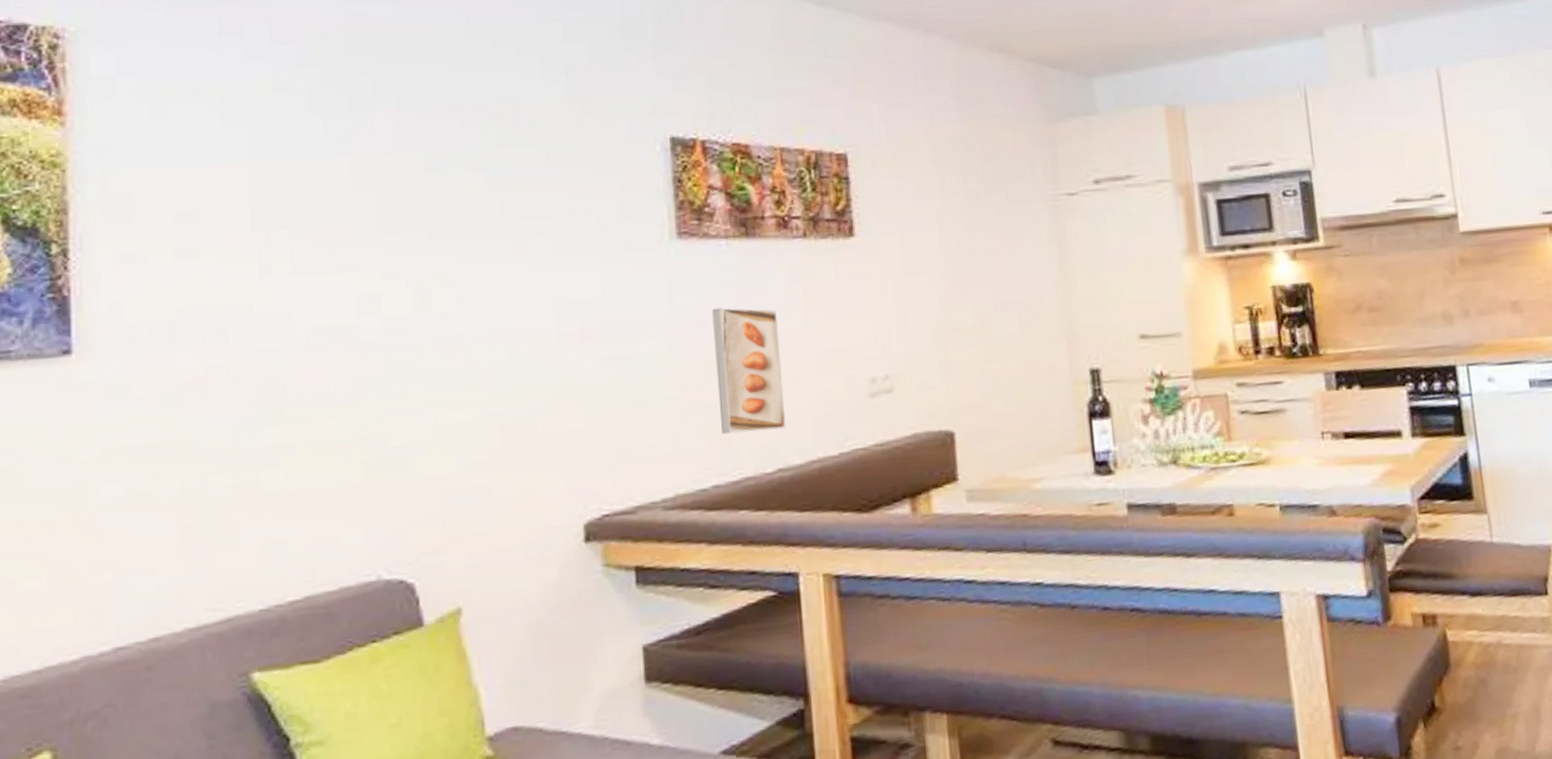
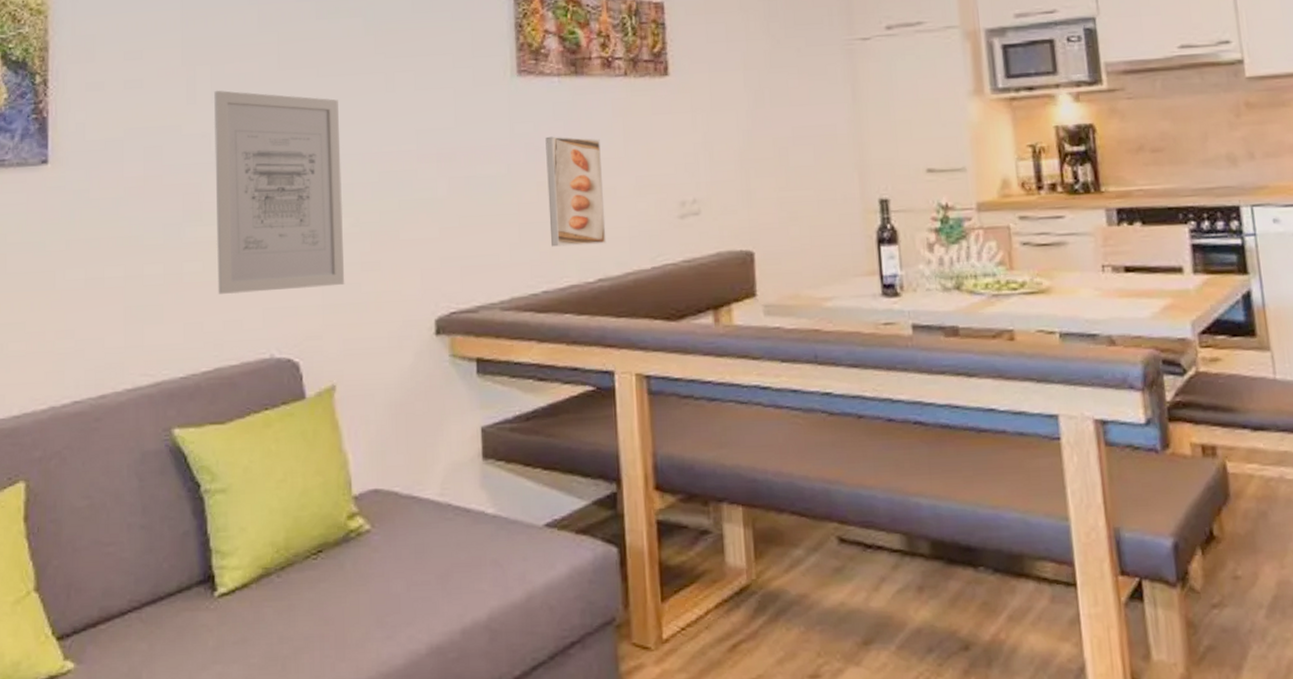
wall art: none [295,259,471,507] -> present [214,90,345,294]

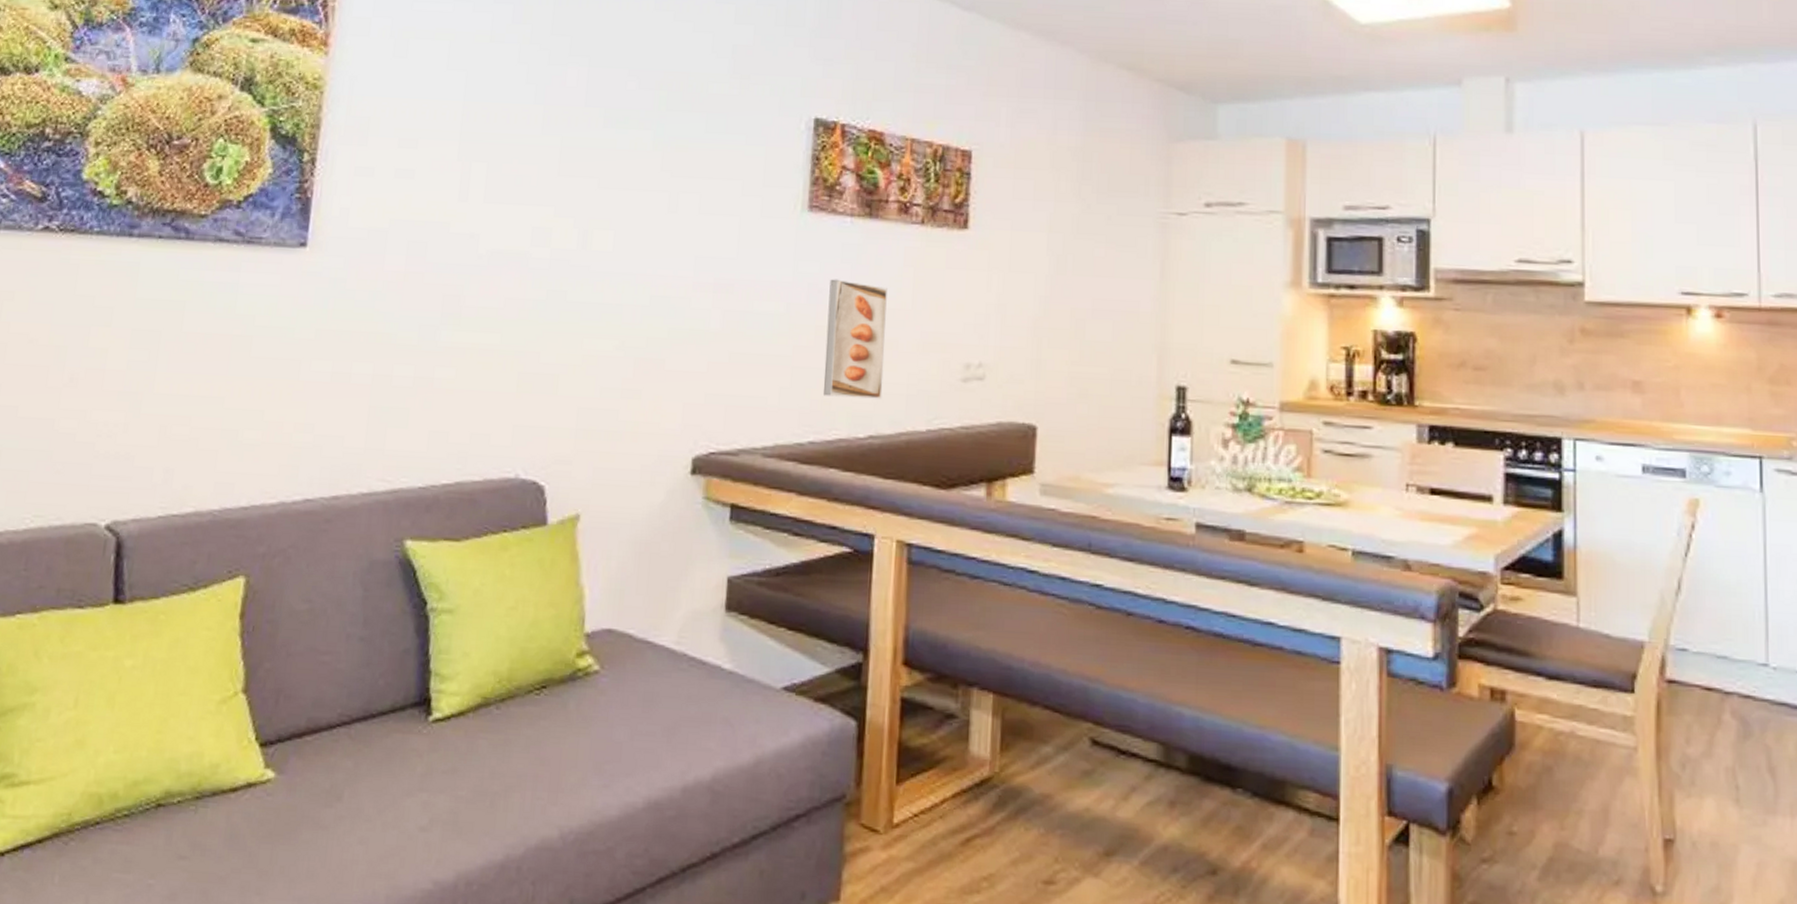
wall art: present [214,90,345,294] -> none [468,190,617,411]

